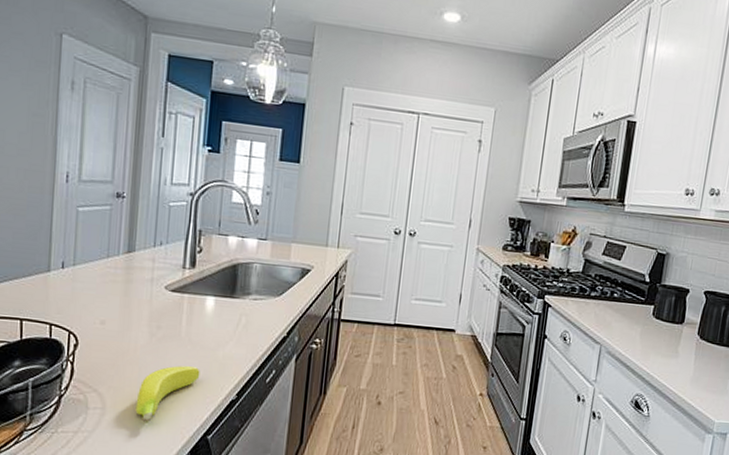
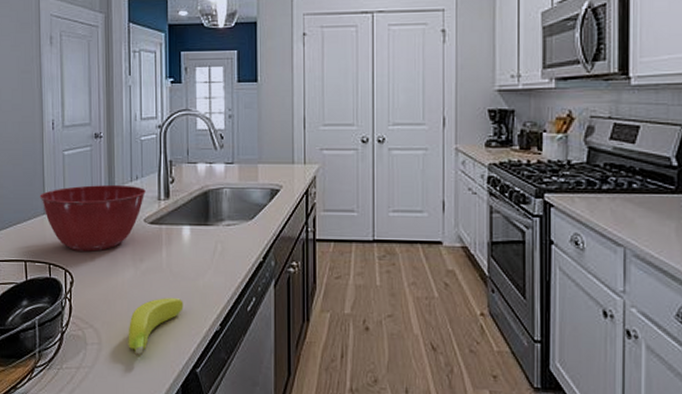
mixing bowl: none [44,245,170,315] -> present [39,185,146,252]

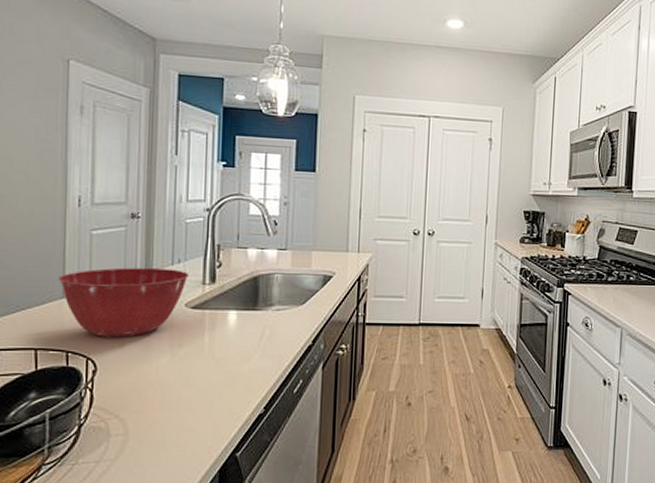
banana: present [128,298,184,356] -> none [160,383,226,445]

